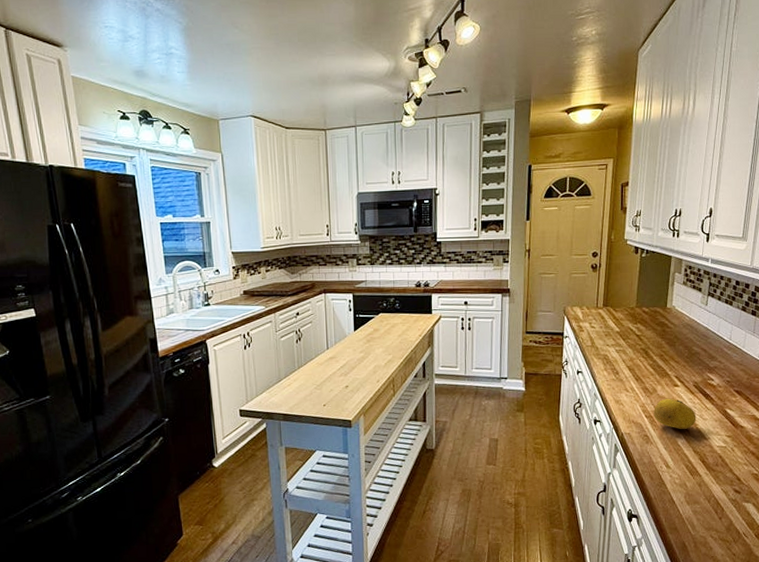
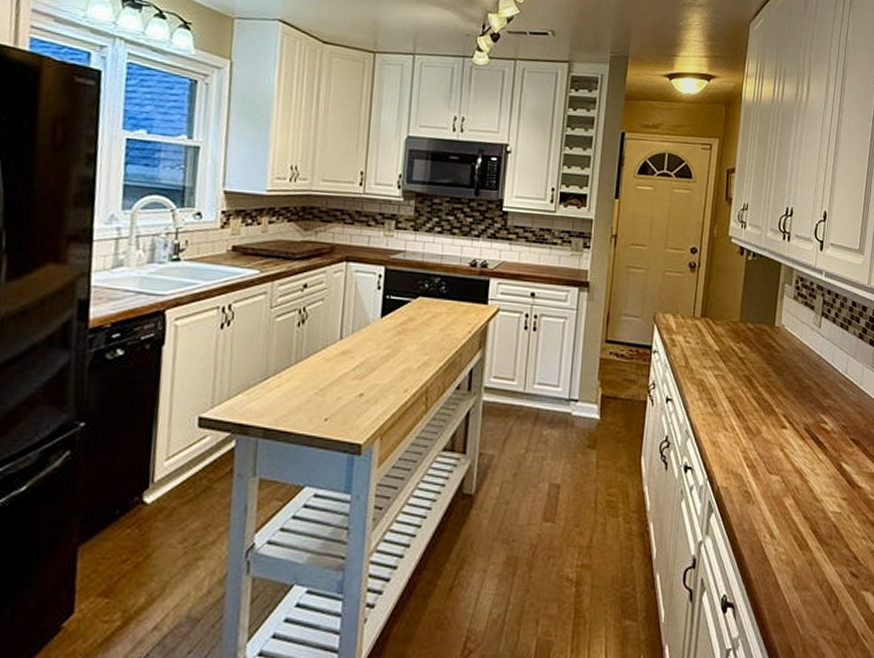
fruit: present [654,398,696,430] -> none [757,443,807,487]

